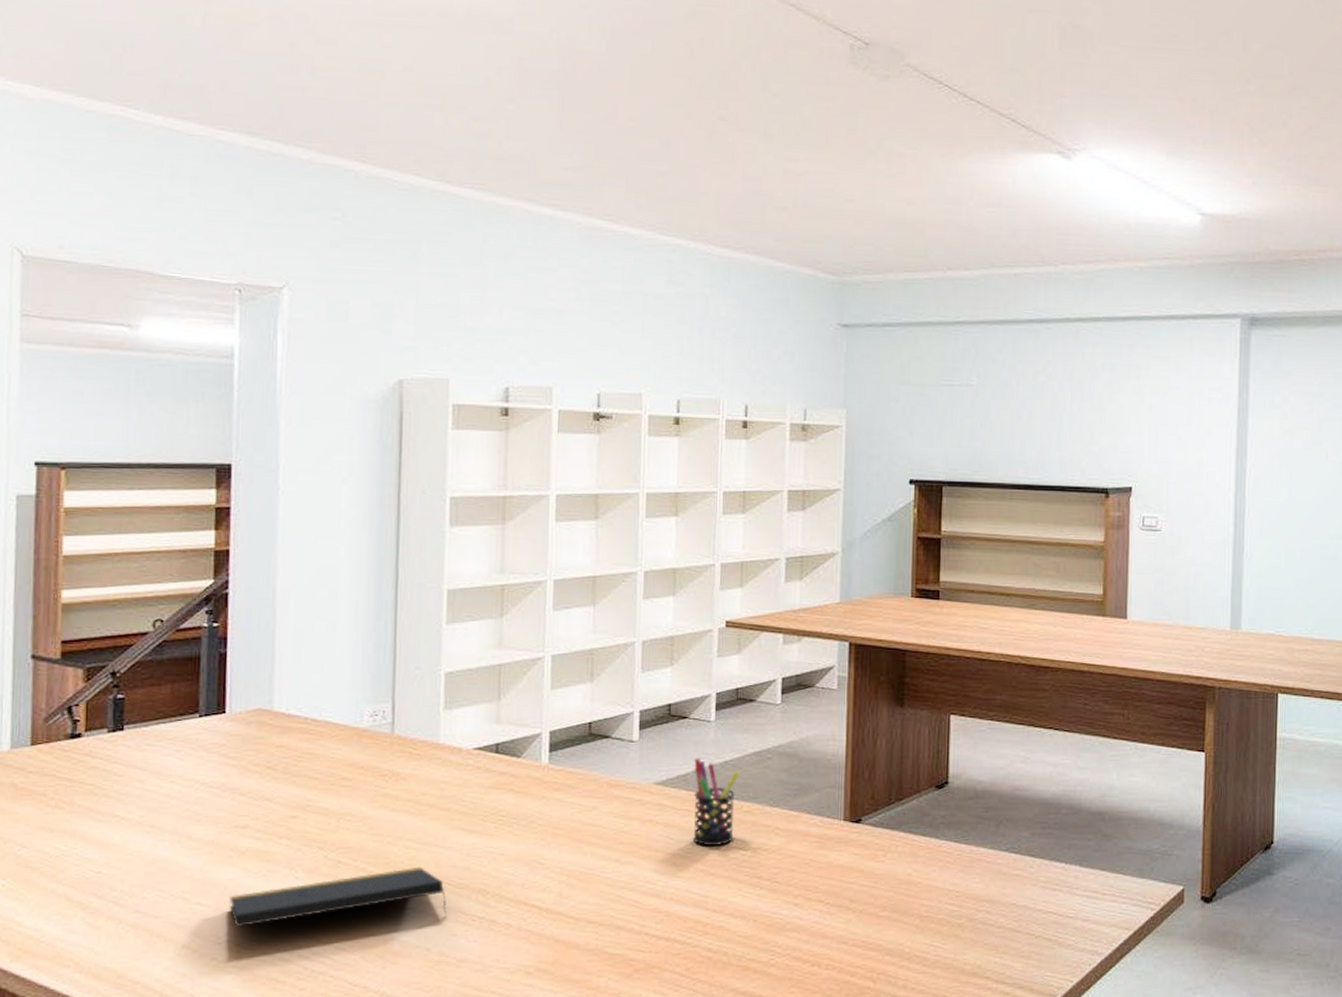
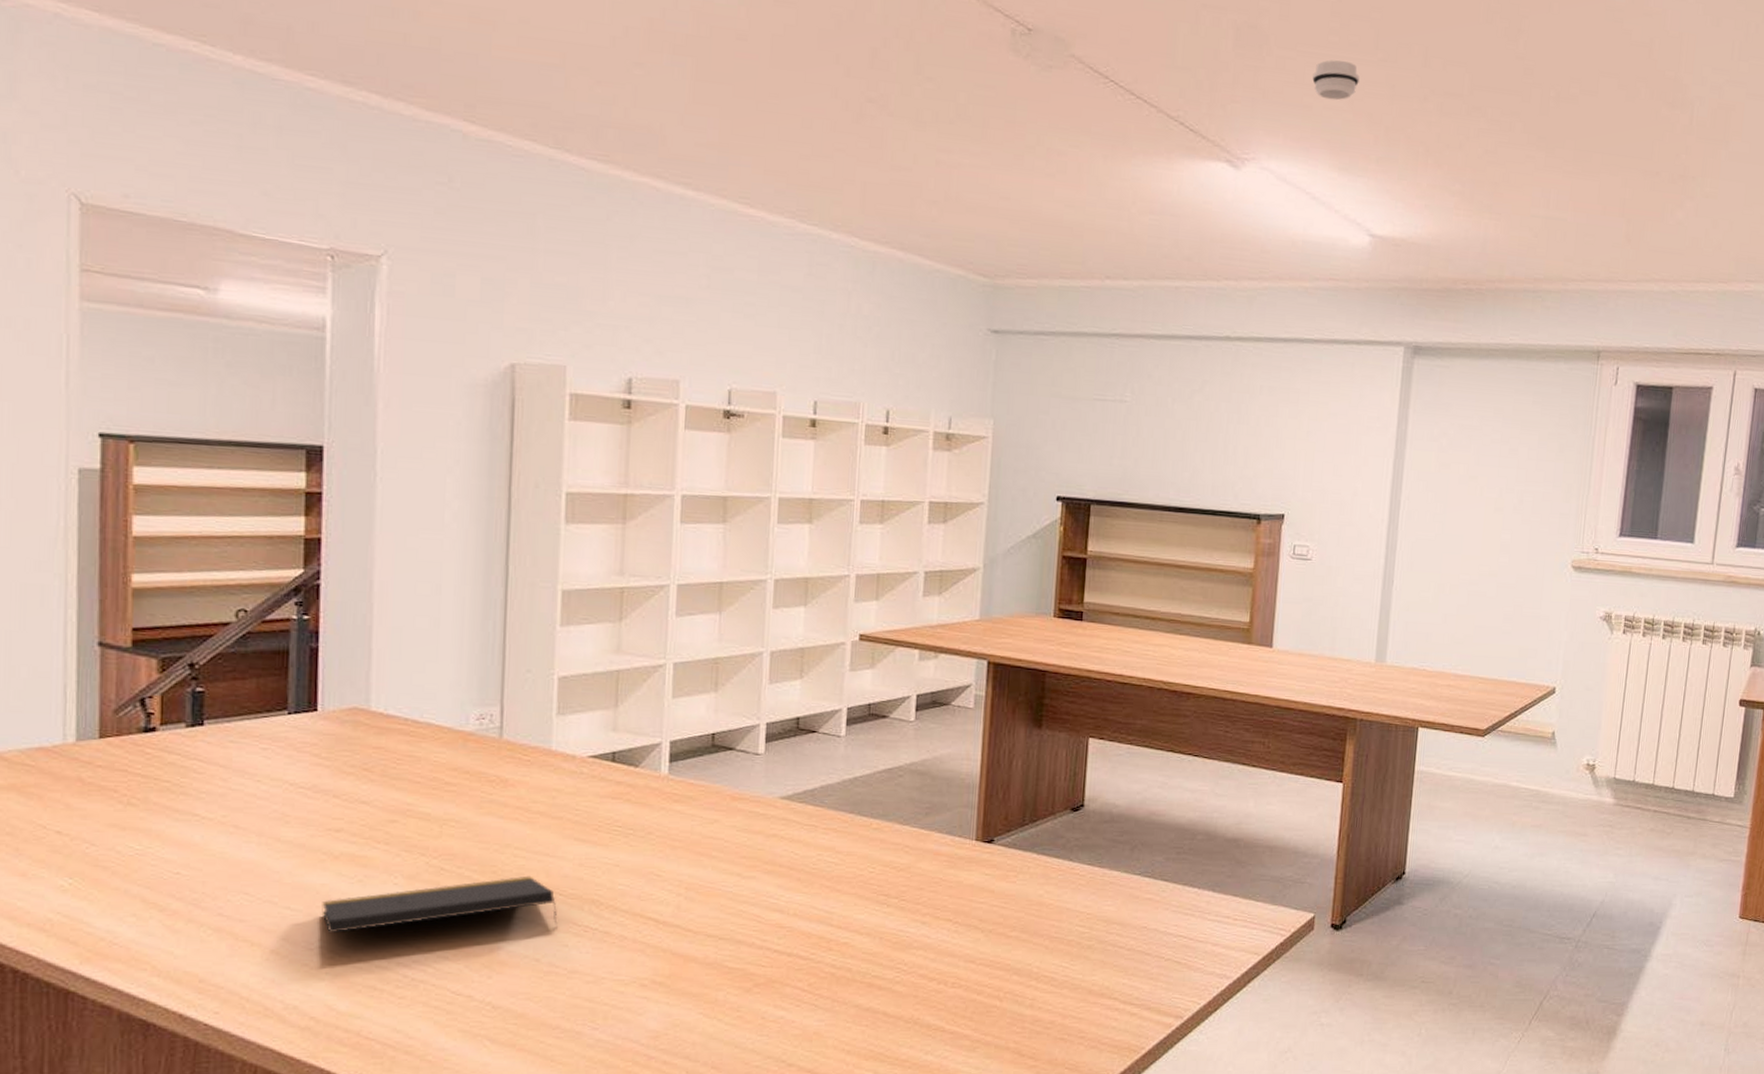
pen holder: present [693,758,740,847] -> none [819,773,870,863]
smoke detector: none [1137,52,1182,89] -> present [1312,60,1360,101]

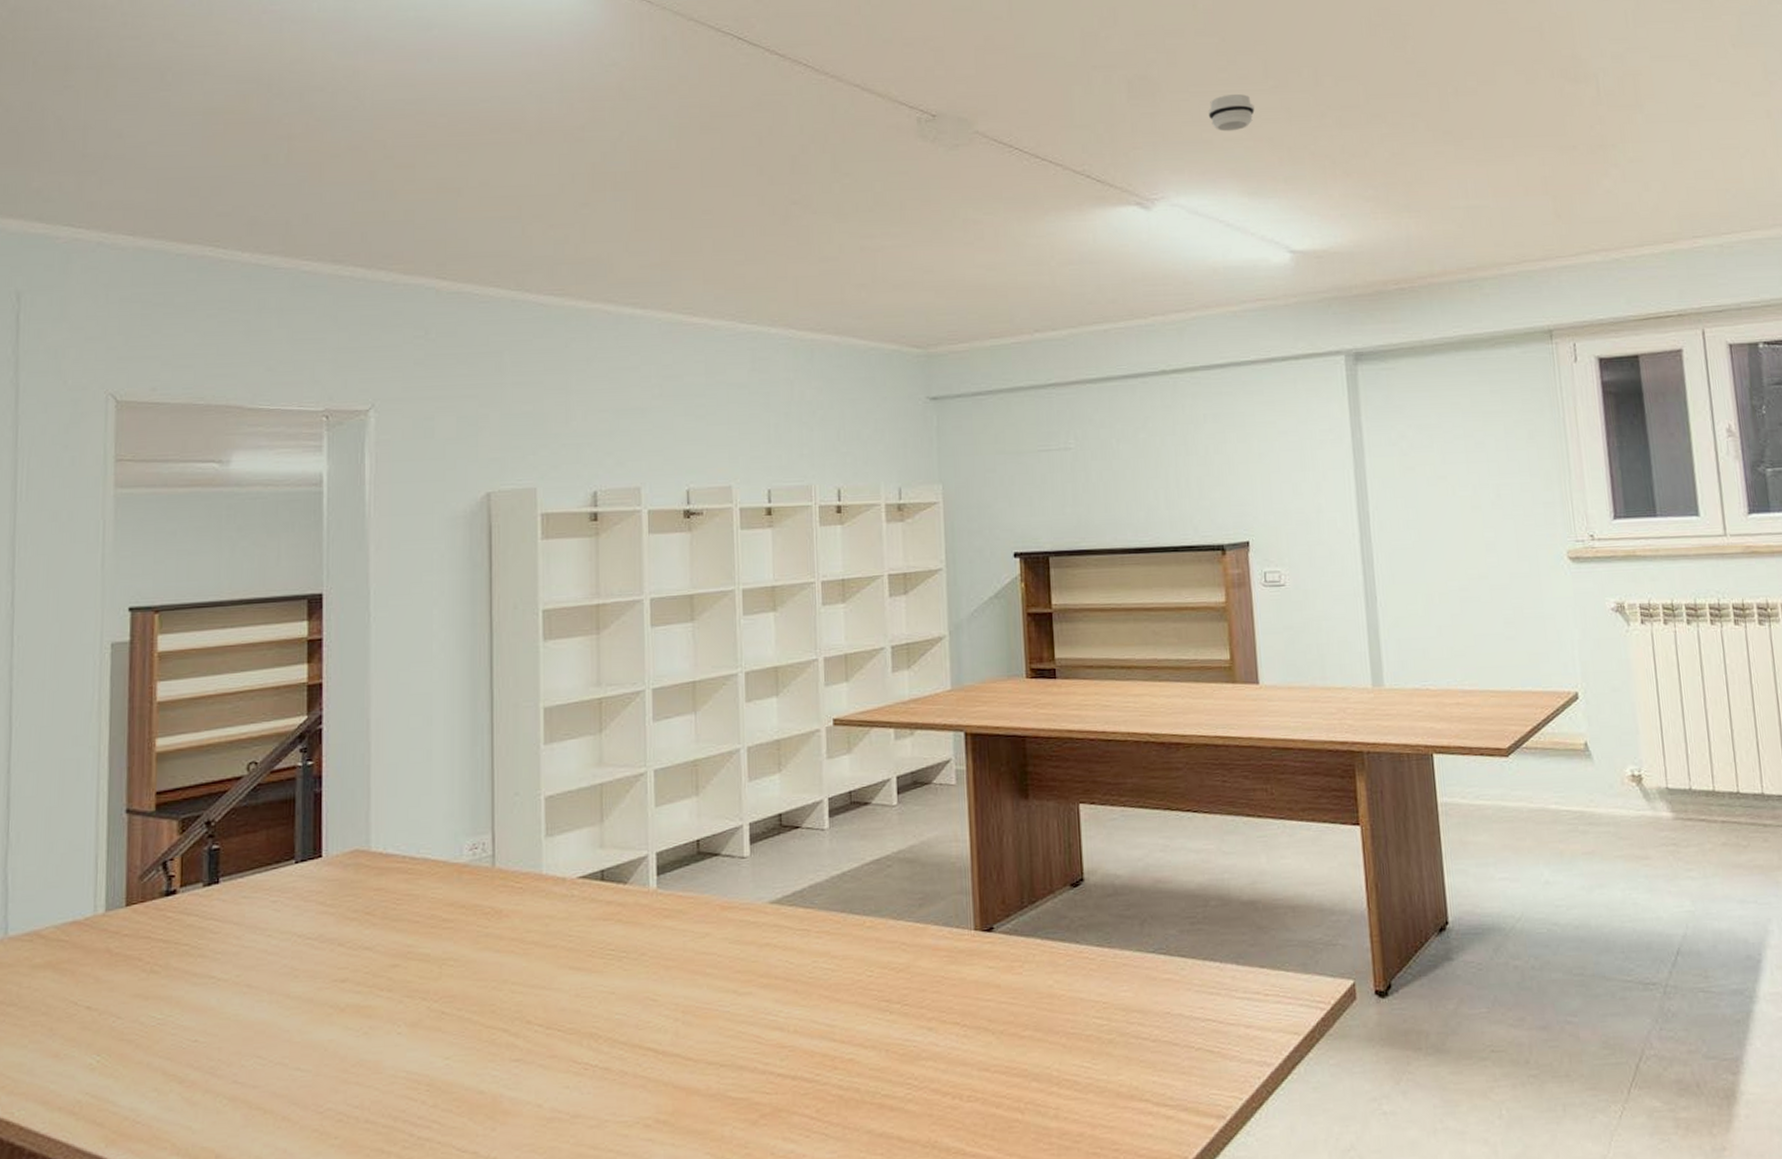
notepad: present [321,875,558,934] -> none [330,1012,558,1094]

